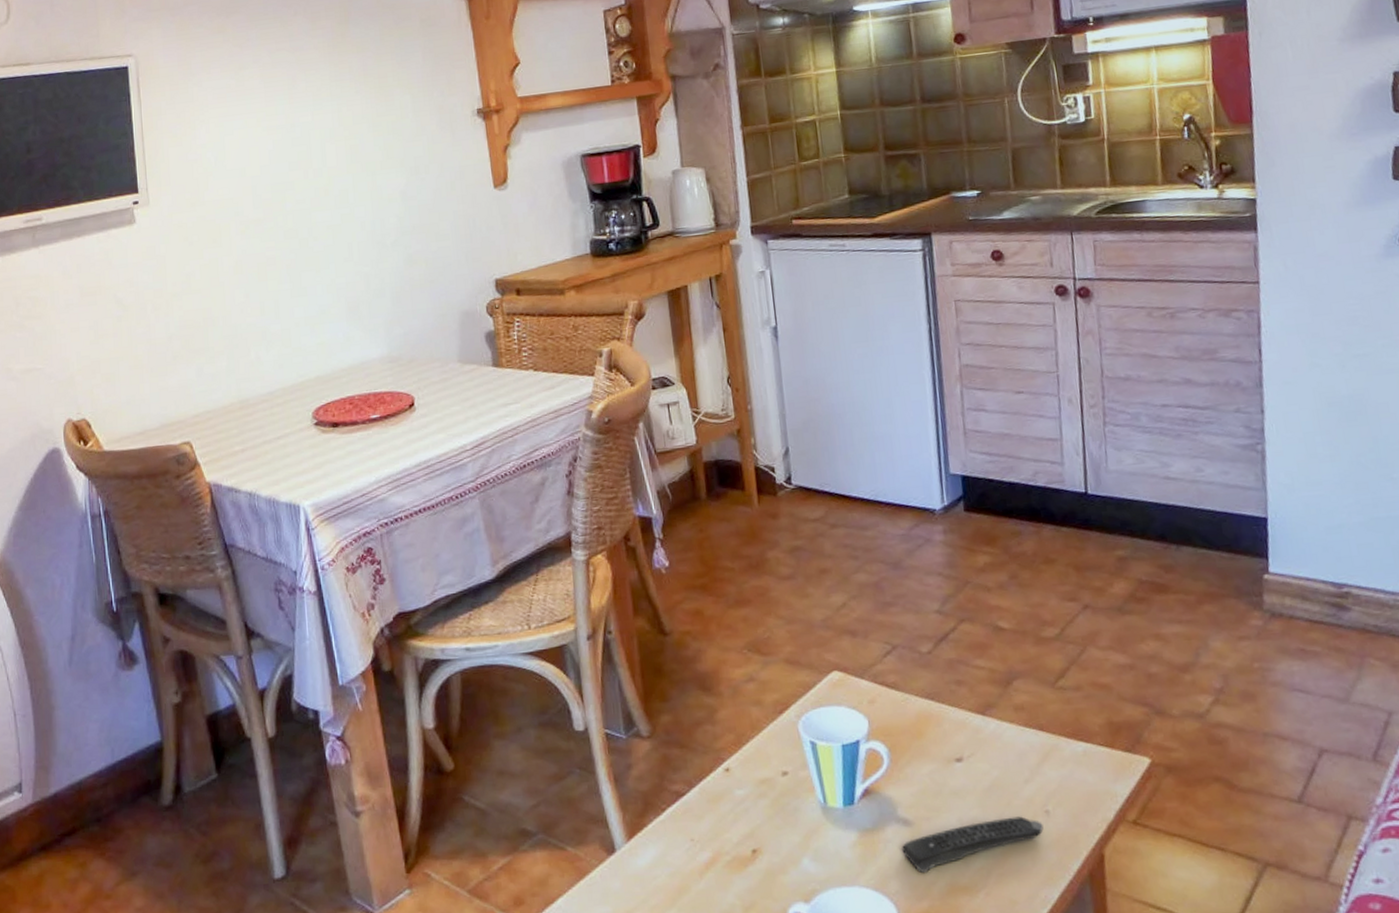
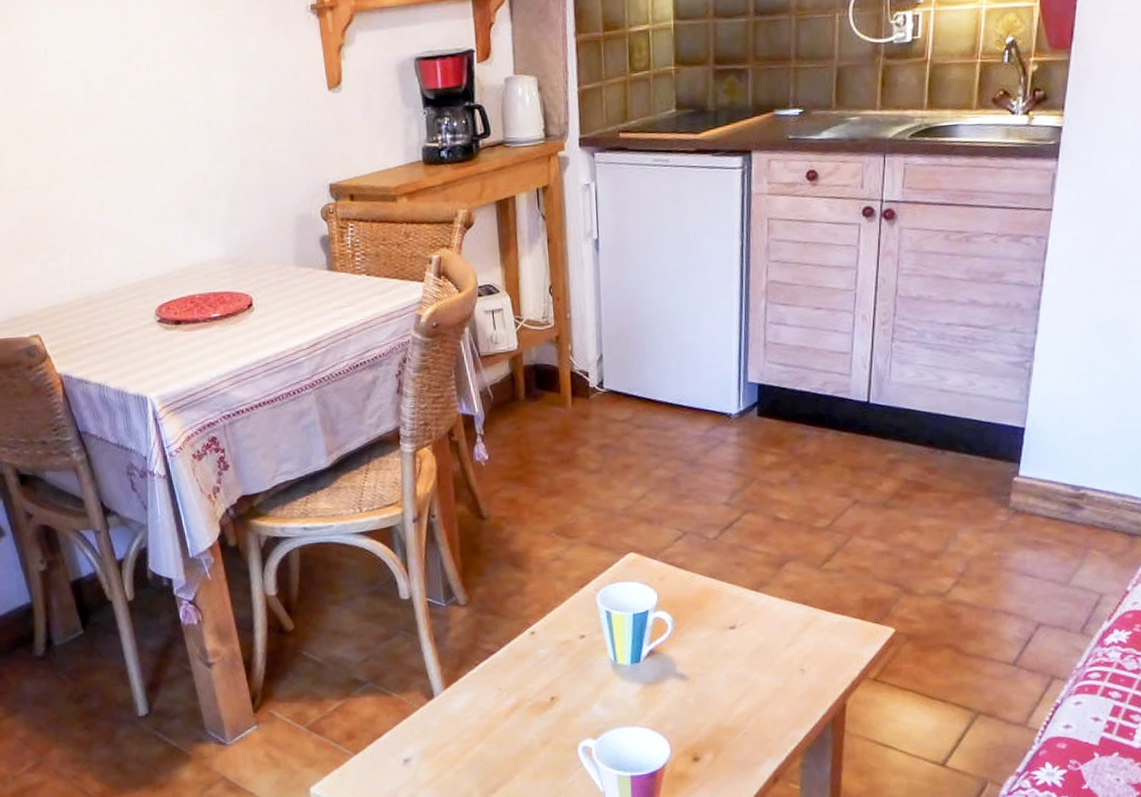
remote control: present [902,816,1044,873] -> none [678,673,798,717]

